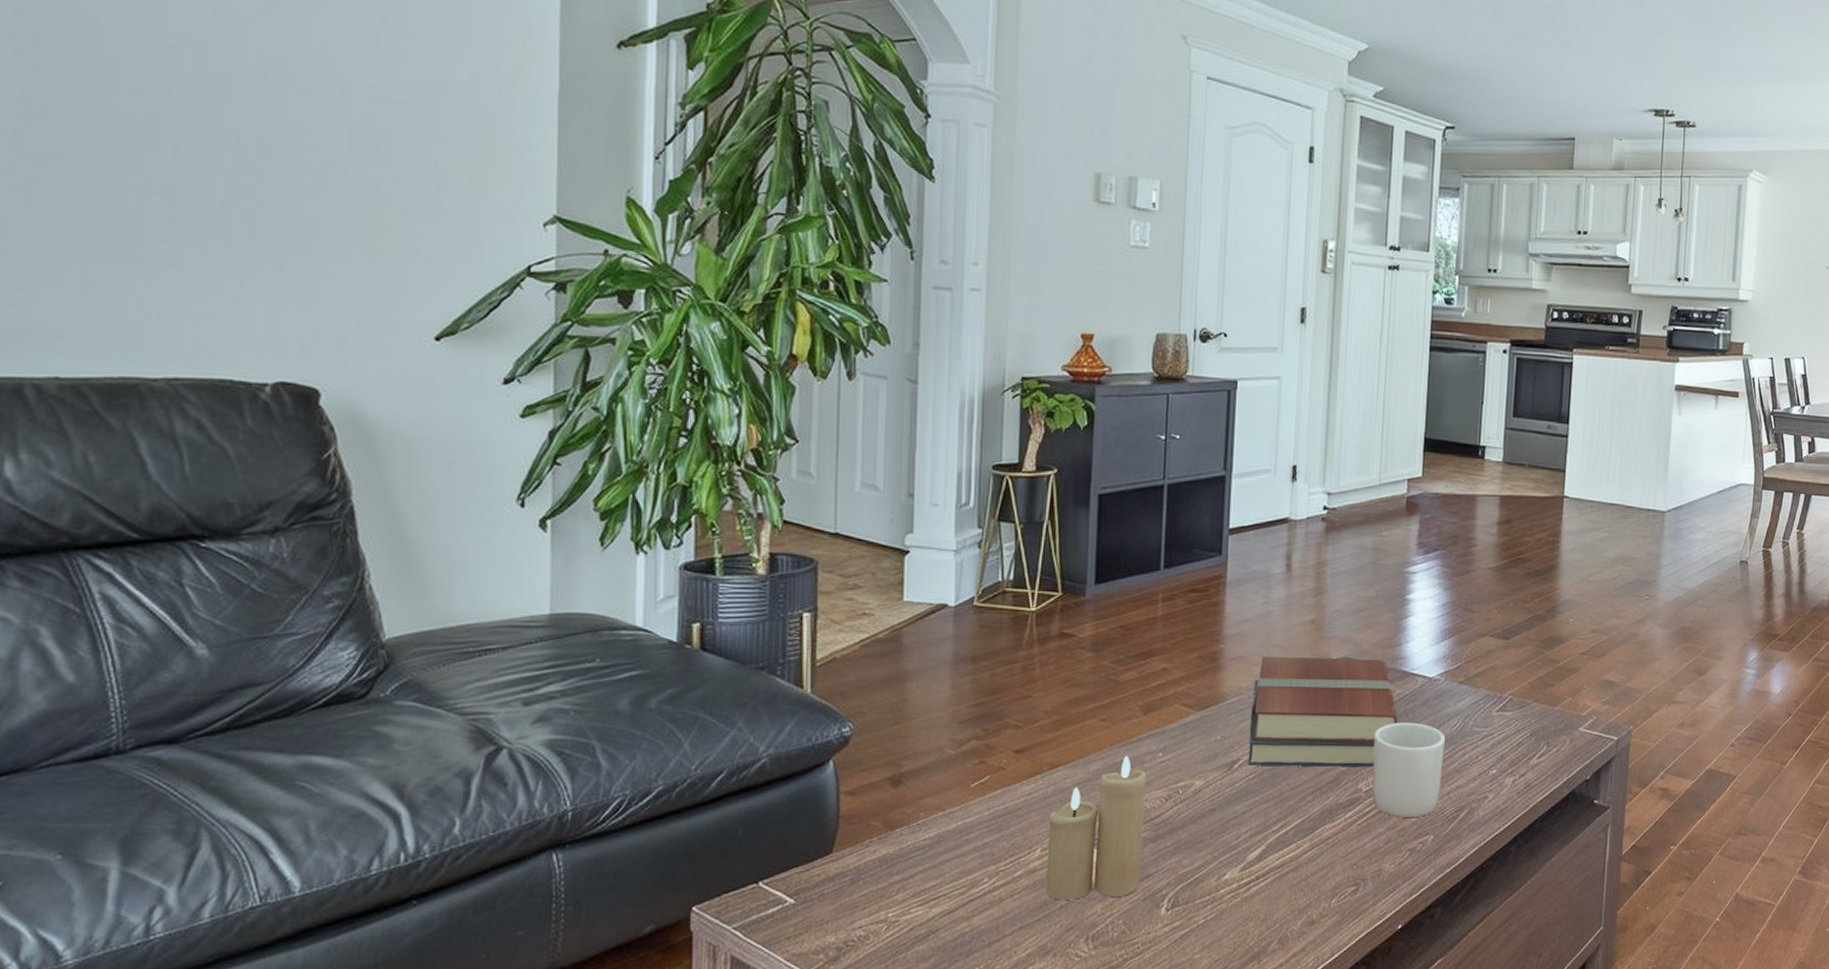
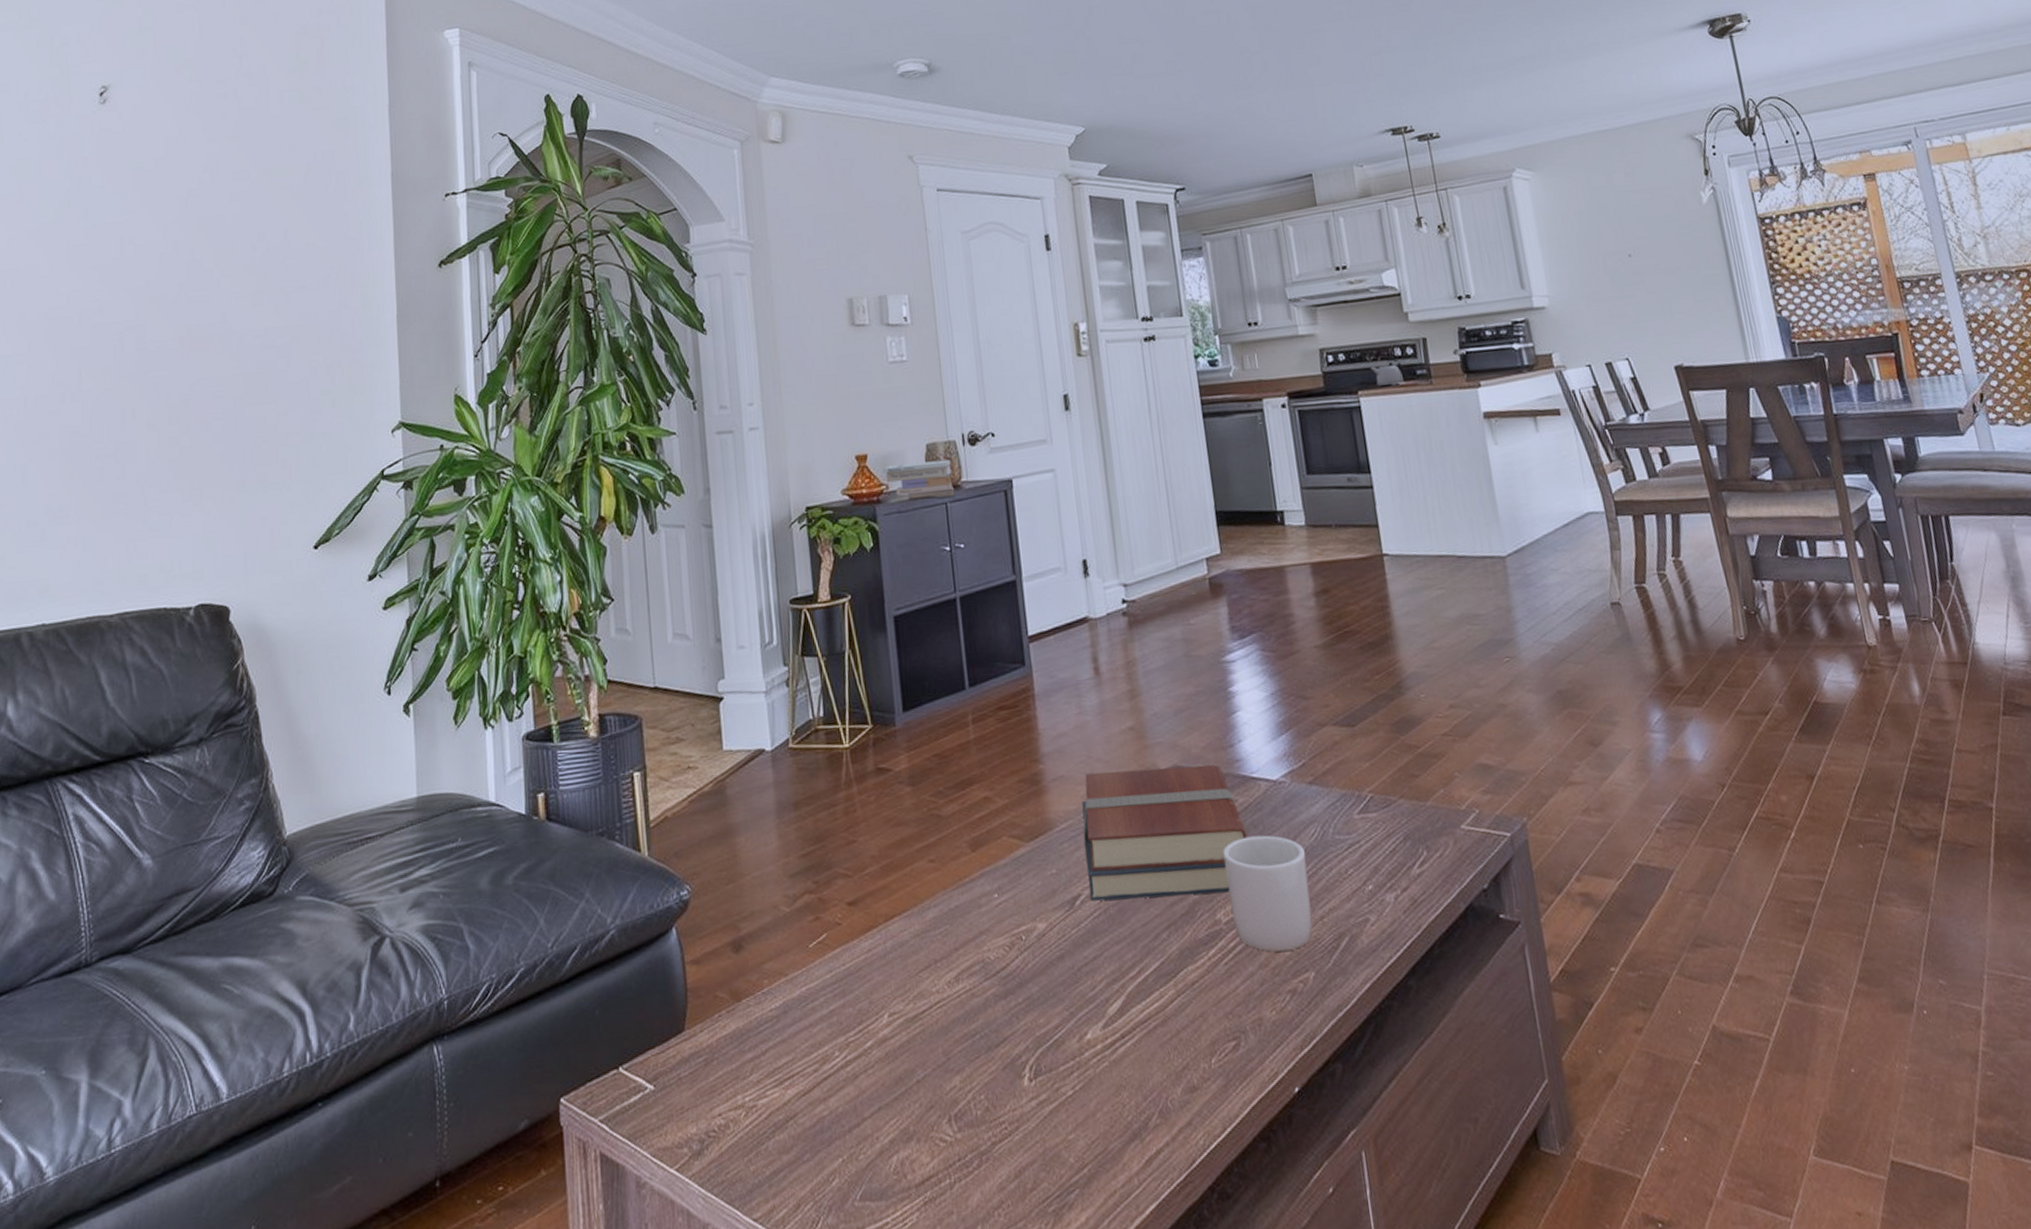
candle: present [1045,756,1147,900] -> none [891,900,996,1074]
books: none [1108,349,1179,388] -> present [883,459,956,501]
kettle: none [1588,320,1618,349] -> present [1370,355,1406,386]

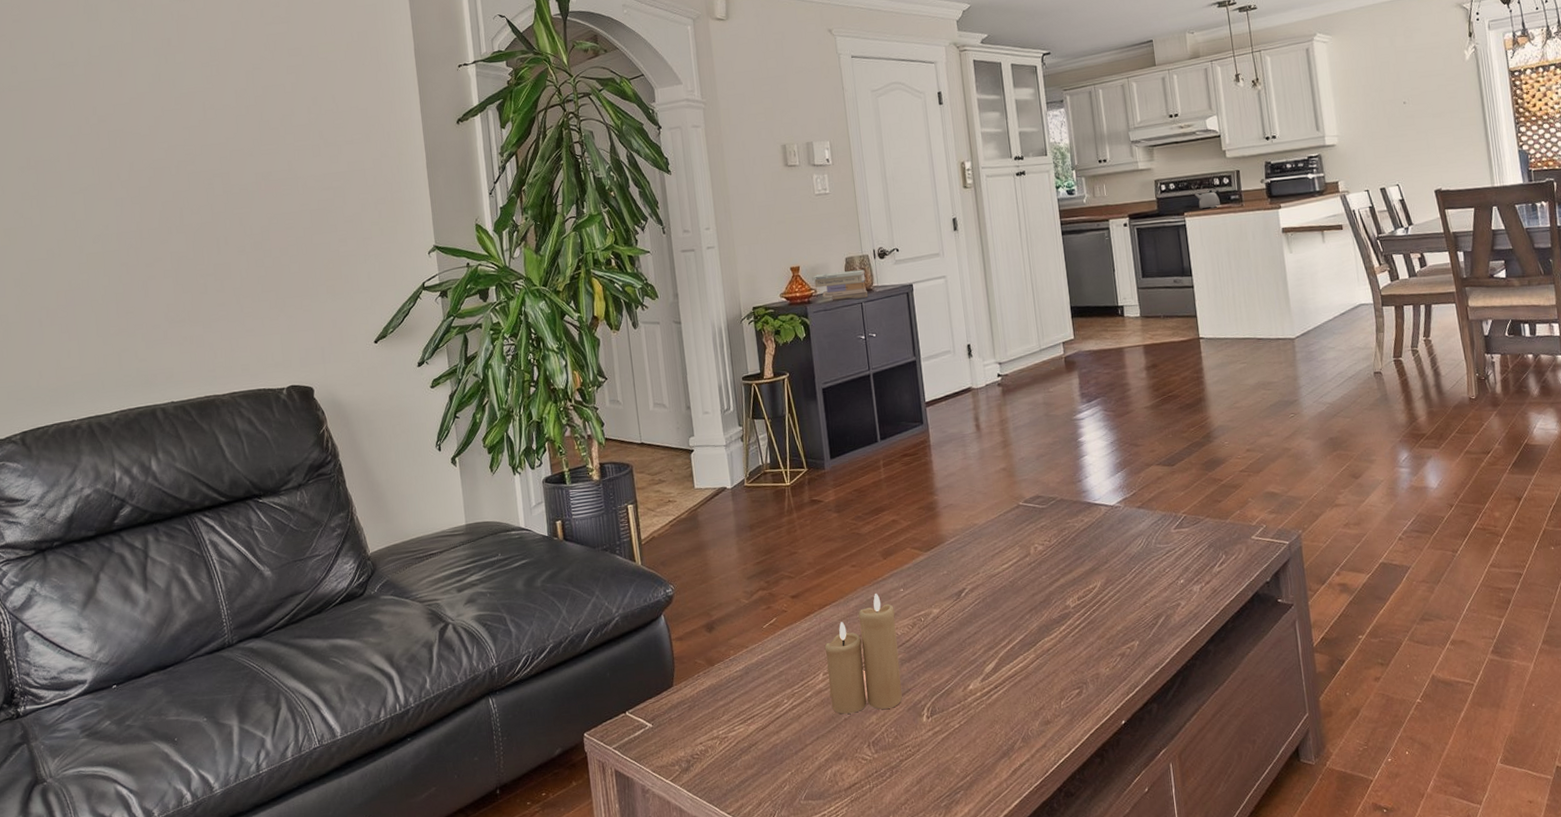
candle: none [891,900,996,1074] -> present [824,593,902,714]
books: present [1082,764,1247,901] -> none [966,495,1091,593]
mug: present [1222,835,1313,952] -> none [1071,545,1138,628]

